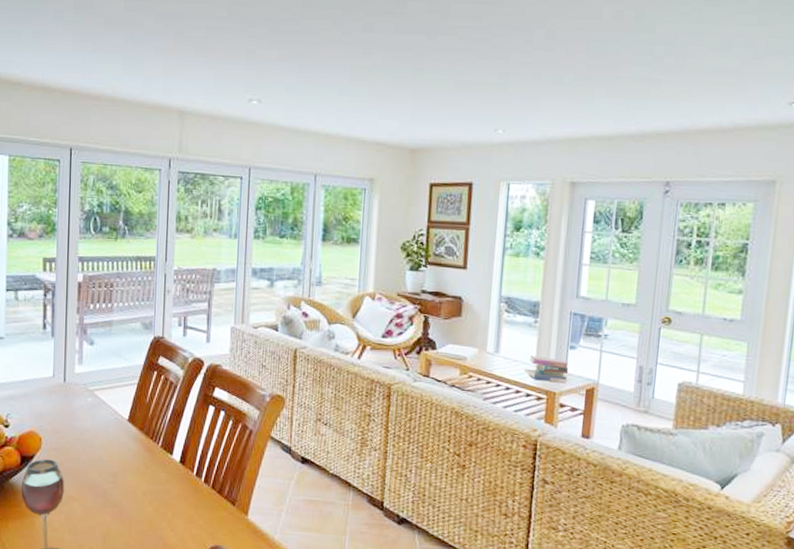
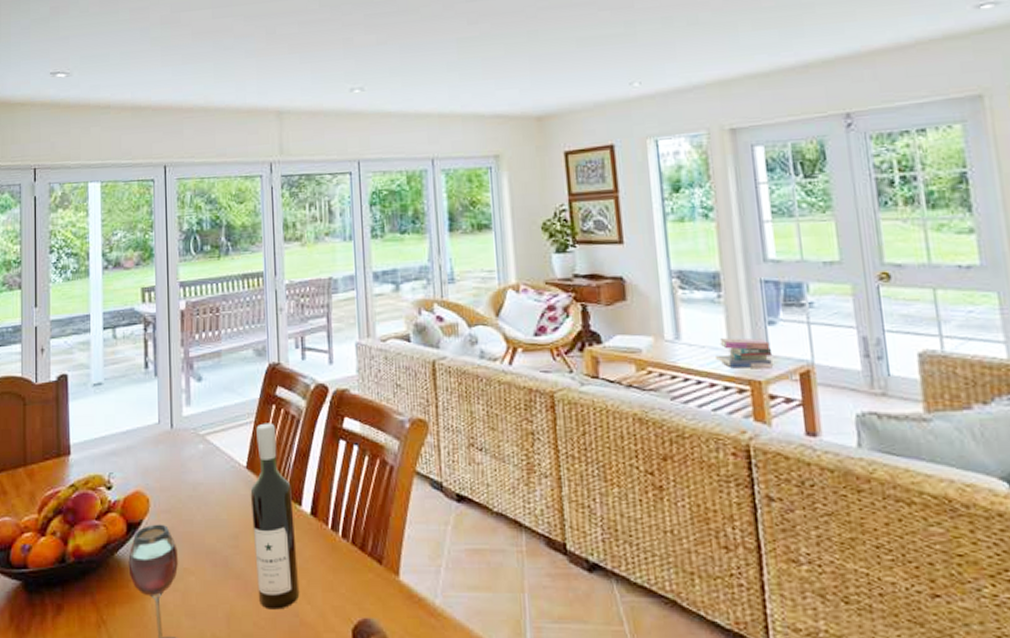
bottle: none [129,385,166,534] -> present [250,423,300,610]

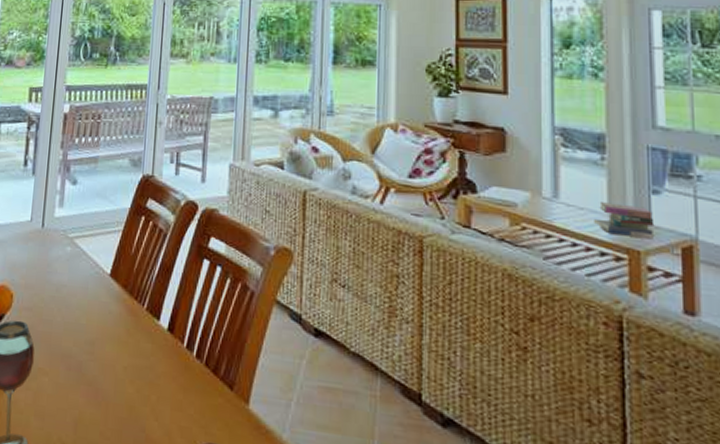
bottle: present [250,423,300,610] -> none [107,233,152,422]

